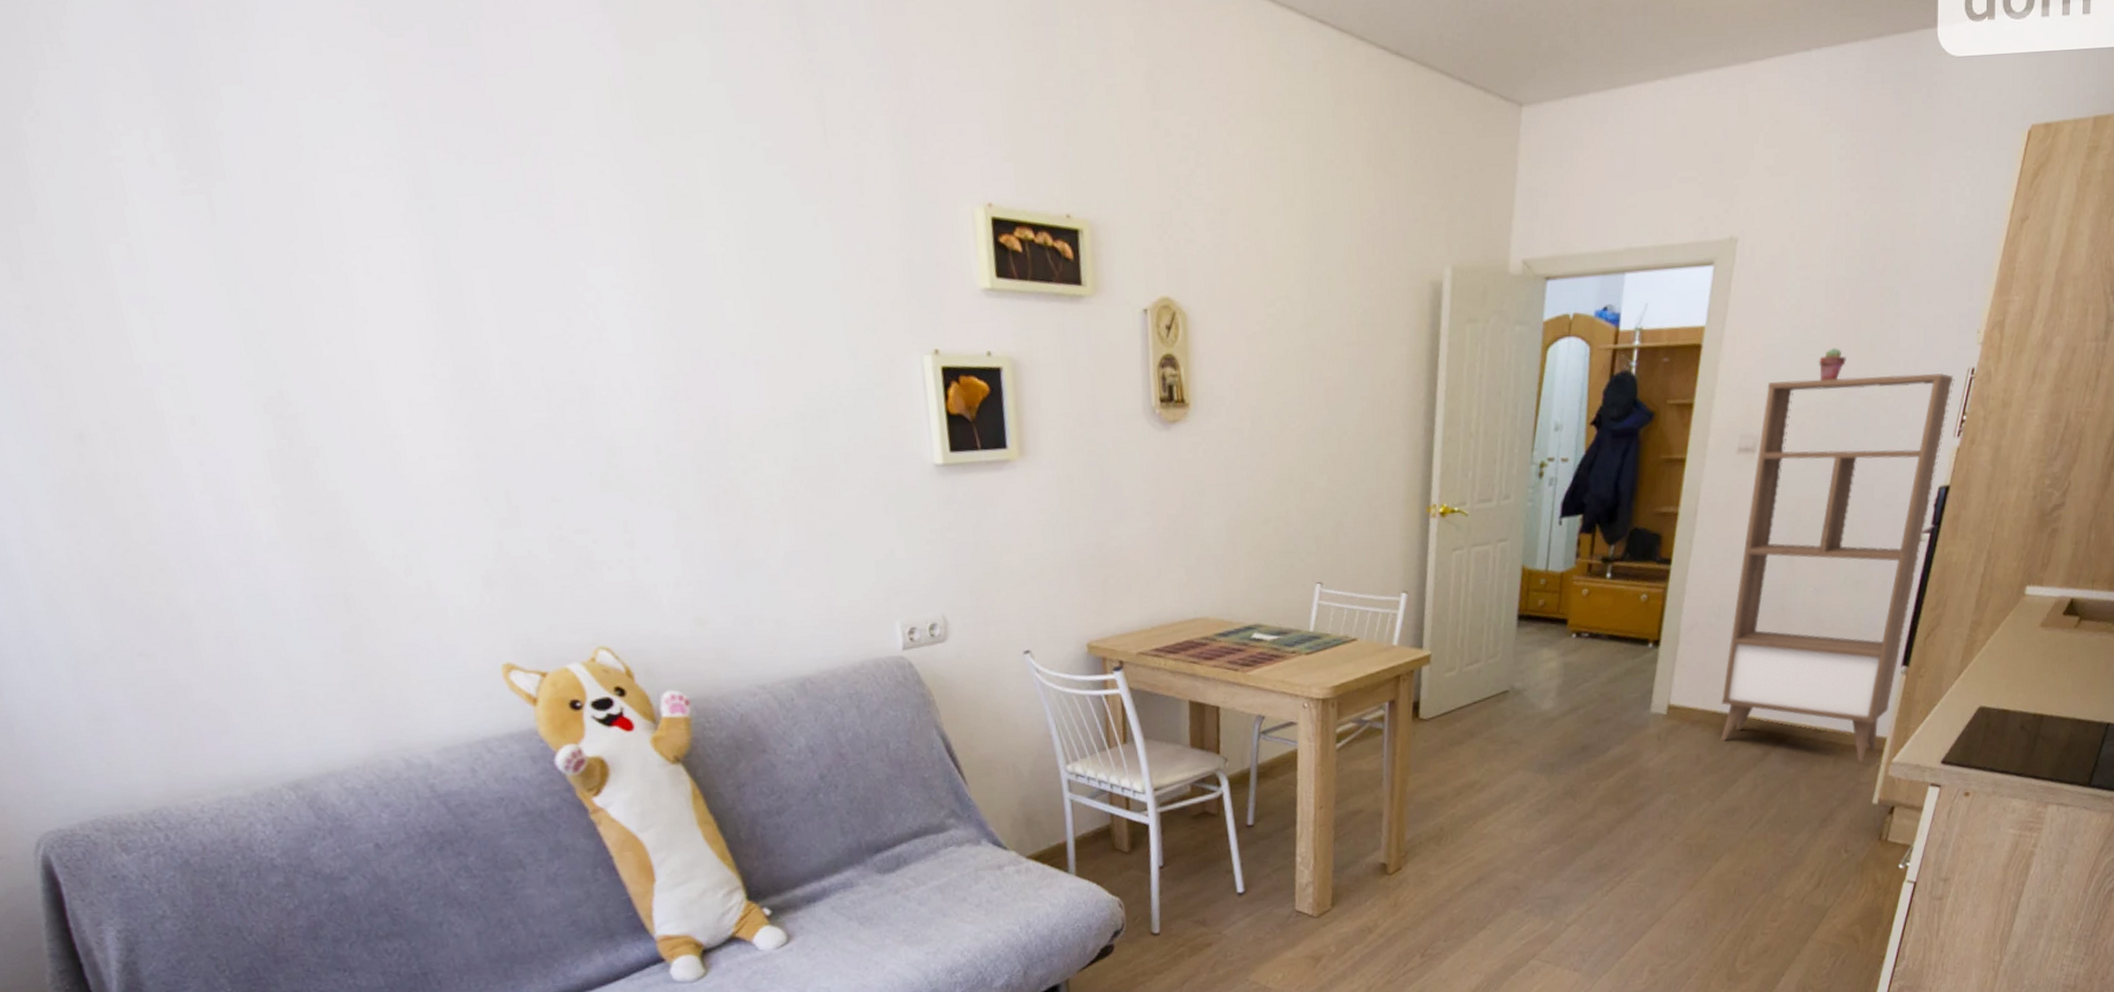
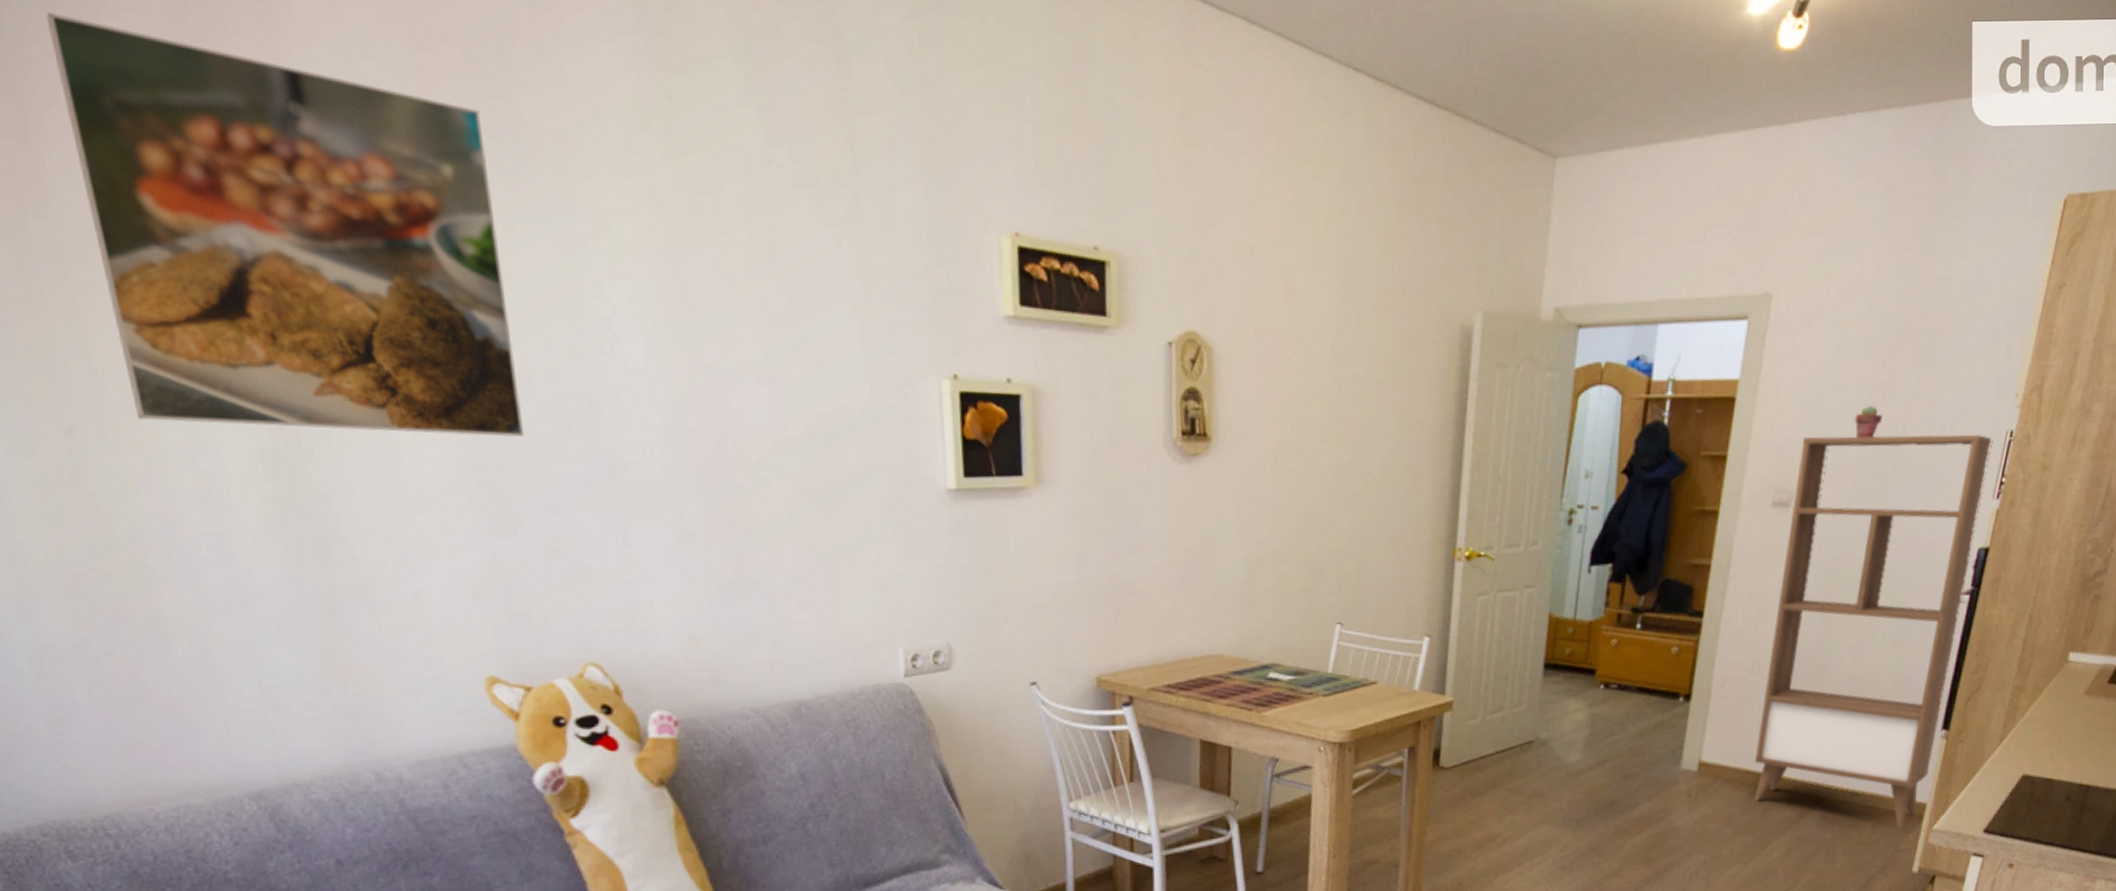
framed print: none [13,11,521,428] -> present [46,12,525,437]

